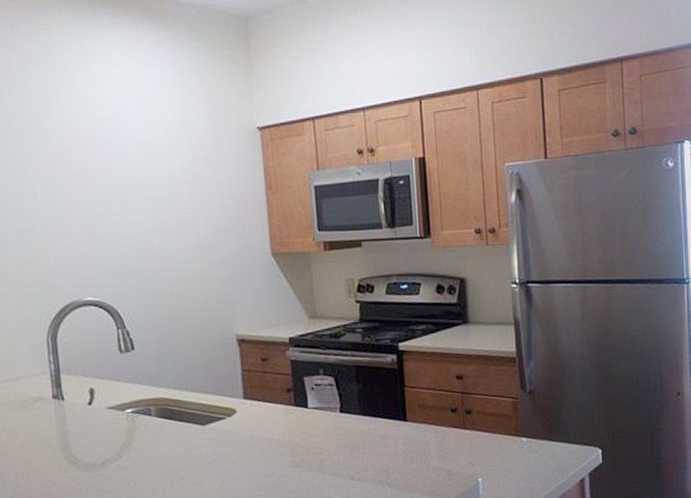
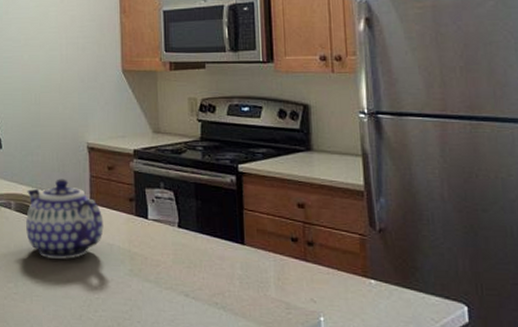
teapot: none [169,376,261,463] -> present [26,179,104,259]

